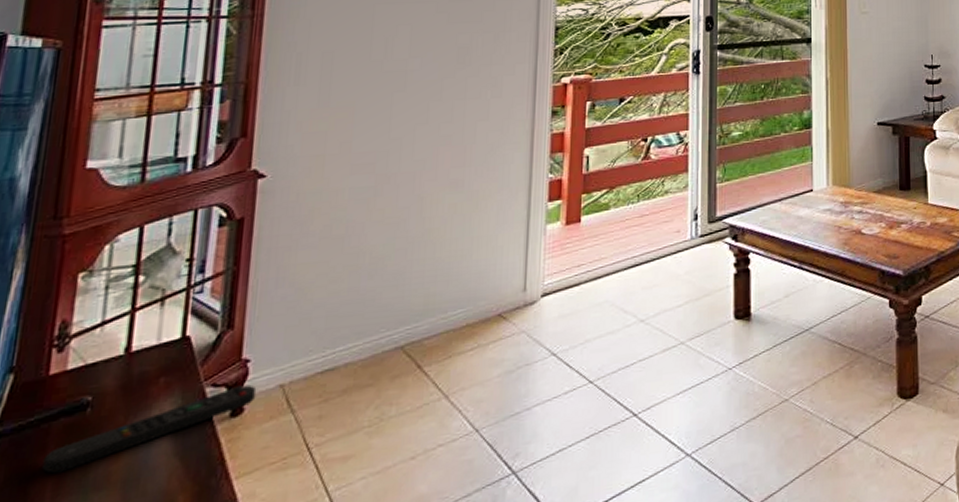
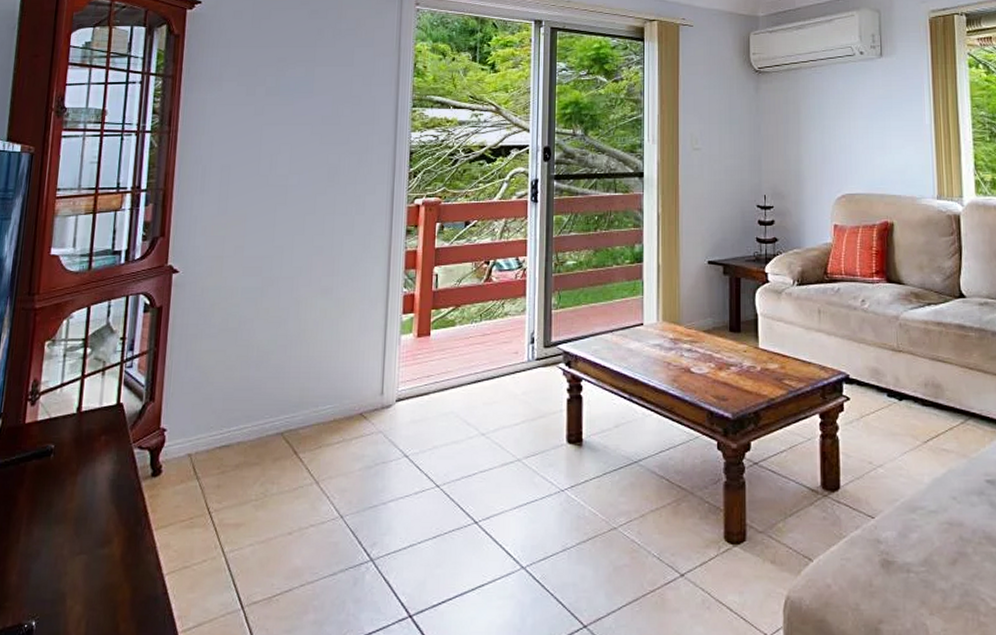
remote control: present [42,385,257,474] -> none [21,450,171,505]

